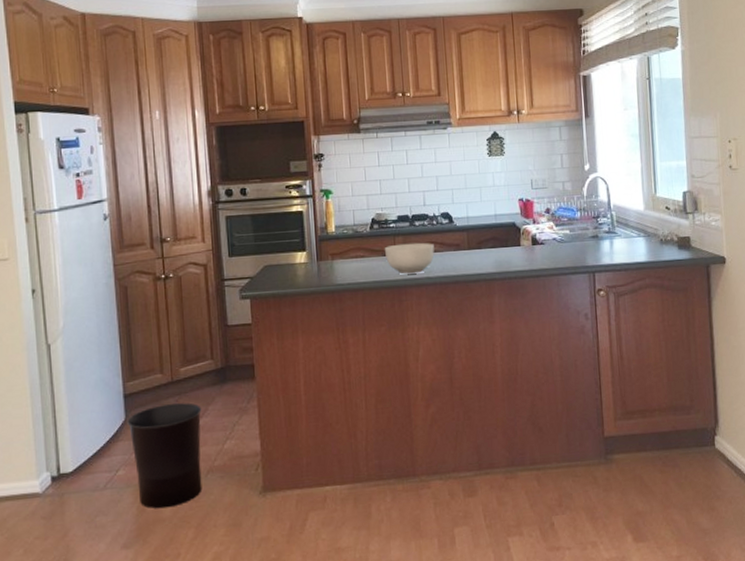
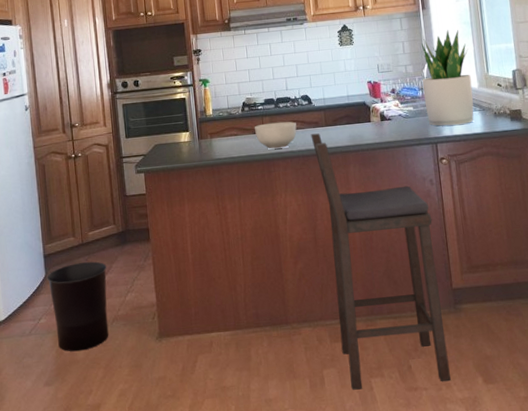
bar stool: none [450,257,597,551] -> present [310,133,451,390]
planter: none [581,143,638,253] -> present [422,30,474,127]

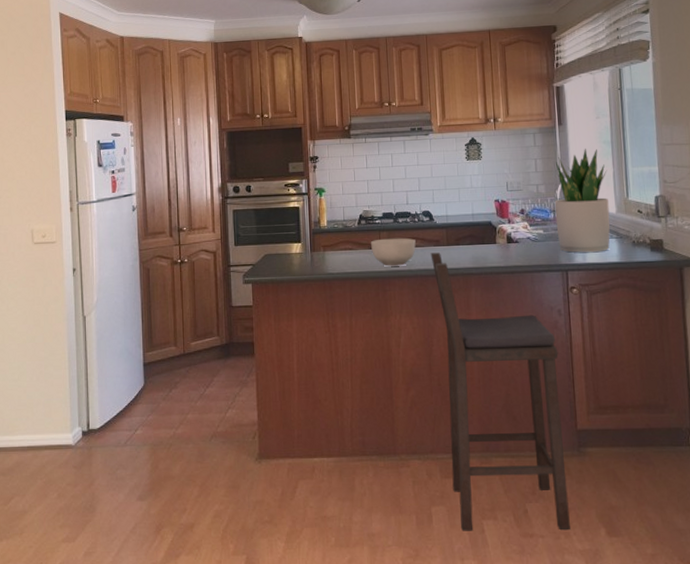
waste bin: present [47,261,109,352] -> none [145,373,208,467]

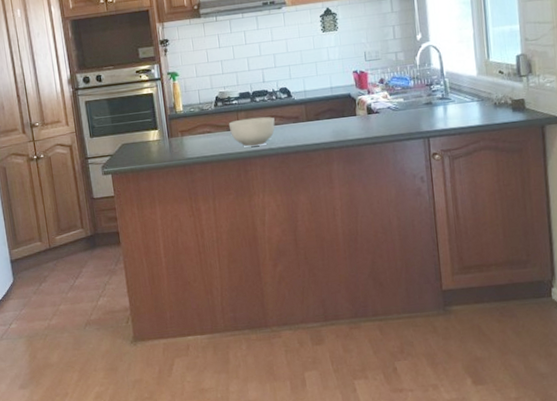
bar stool: present [430,252,570,531] -> none [290,129,438,392]
planter: present [554,149,611,253] -> none [414,11,472,119]

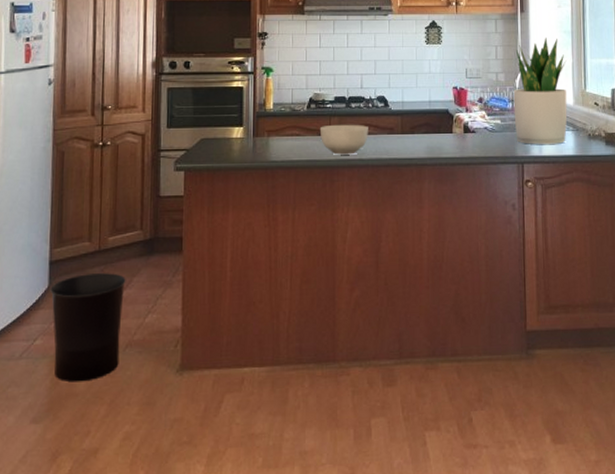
waste bin: none [15,266,82,356] -> present [50,273,126,382]
planter: none [414,11,472,119] -> present [513,38,568,145]

